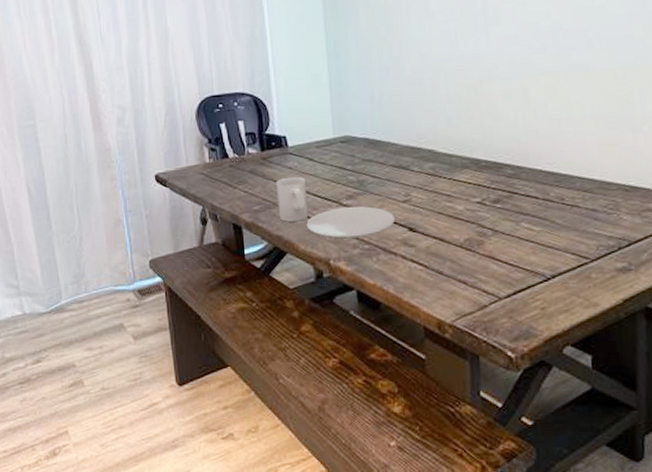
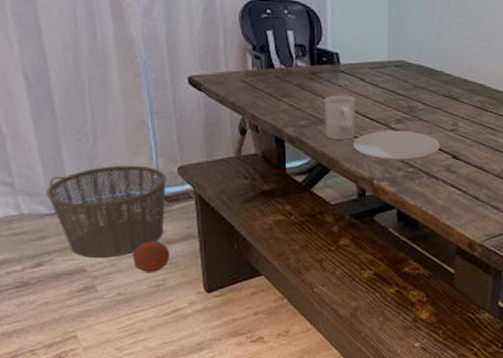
basket: none [43,261,141,353] -> present [46,165,168,258]
toy ball: none [113,334,145,367] -> present [133,240,170,273]

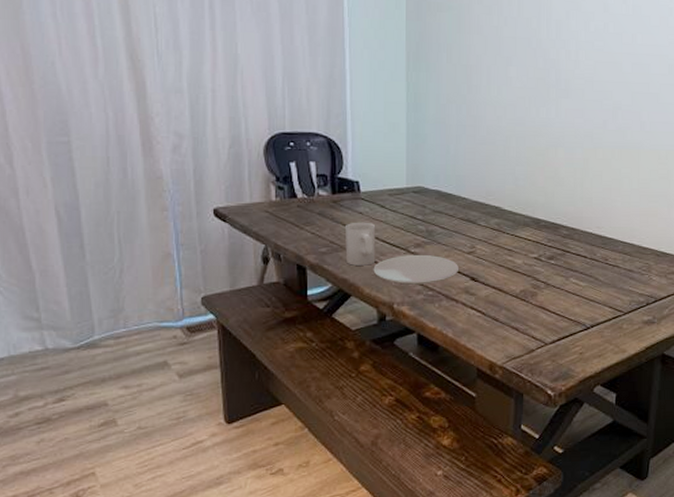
basket: present [46,165,168,258] -> none [72,296,191,391]
toy ball: present [133,240,170,273] -> none [154,372,192,406]

